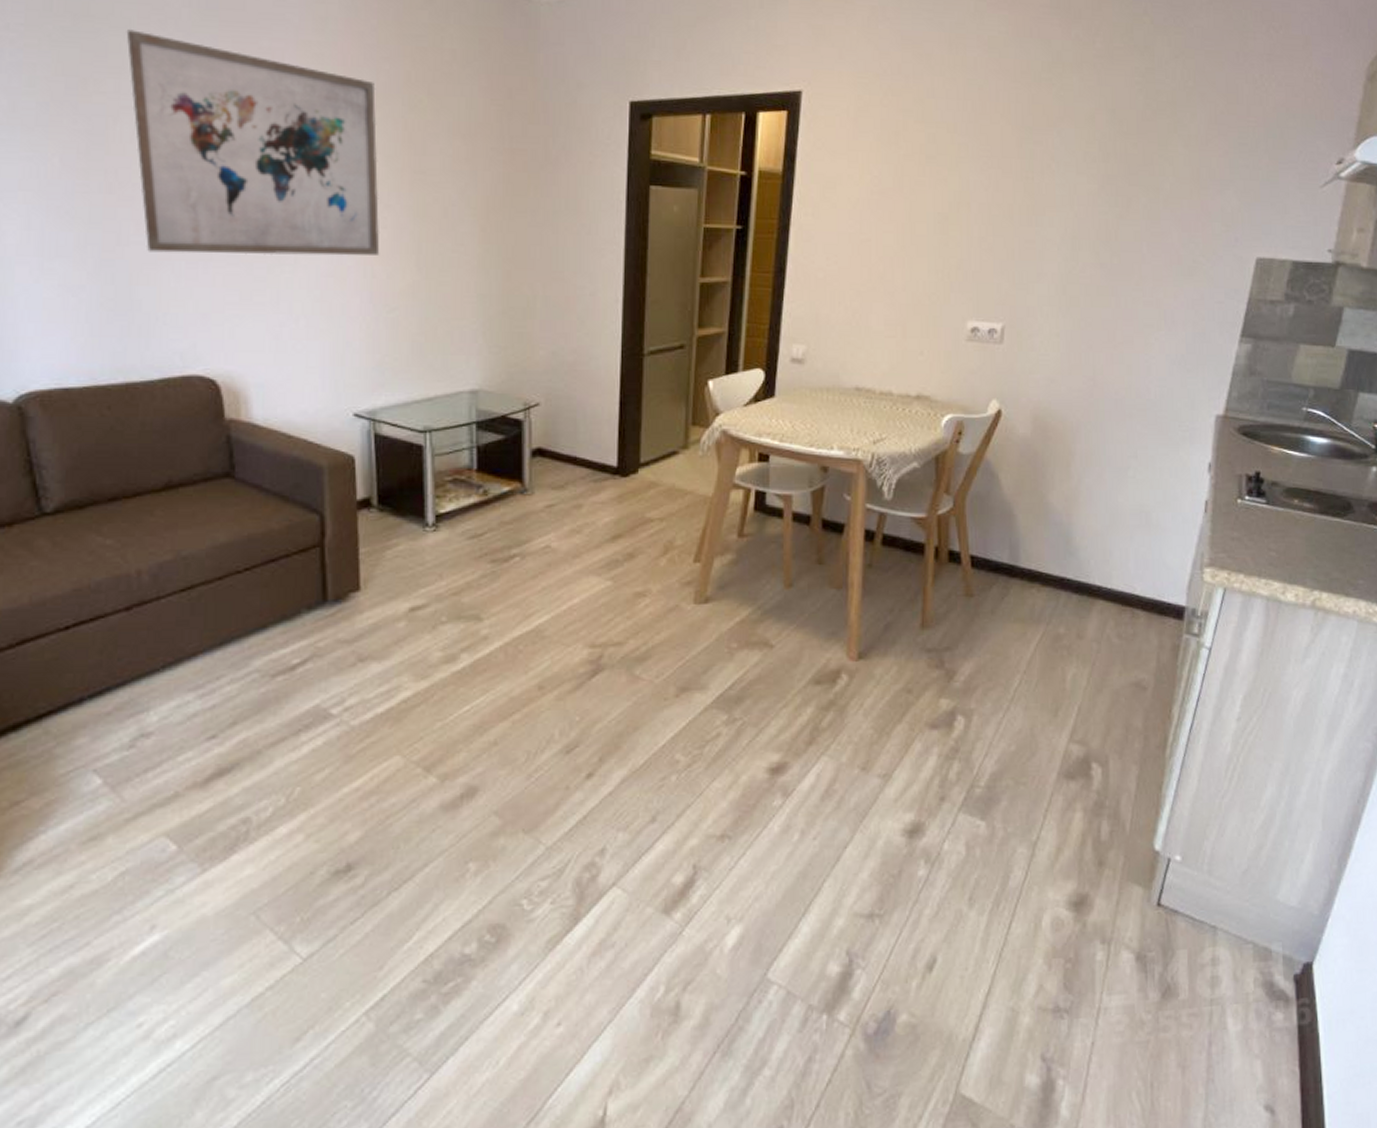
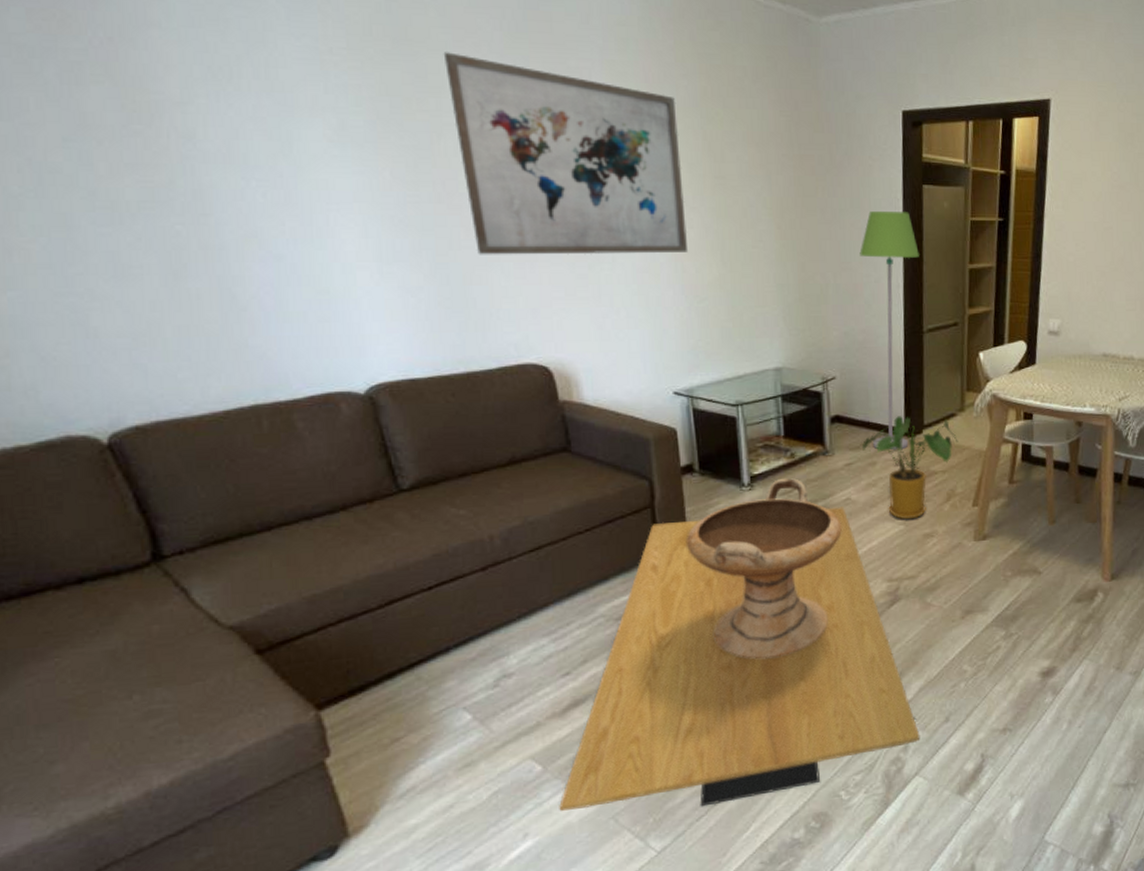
coffee table: none [193,555,621,907] -> present [559,507,921,811]
decorative bowl: none [359,520,538,733] -> present [687,478,842,659]
house plant: none [566,451,680,575] -> present [861,416,958,520]
floor lamp: none [574,214,643,492] -> present [859,211,919,451]

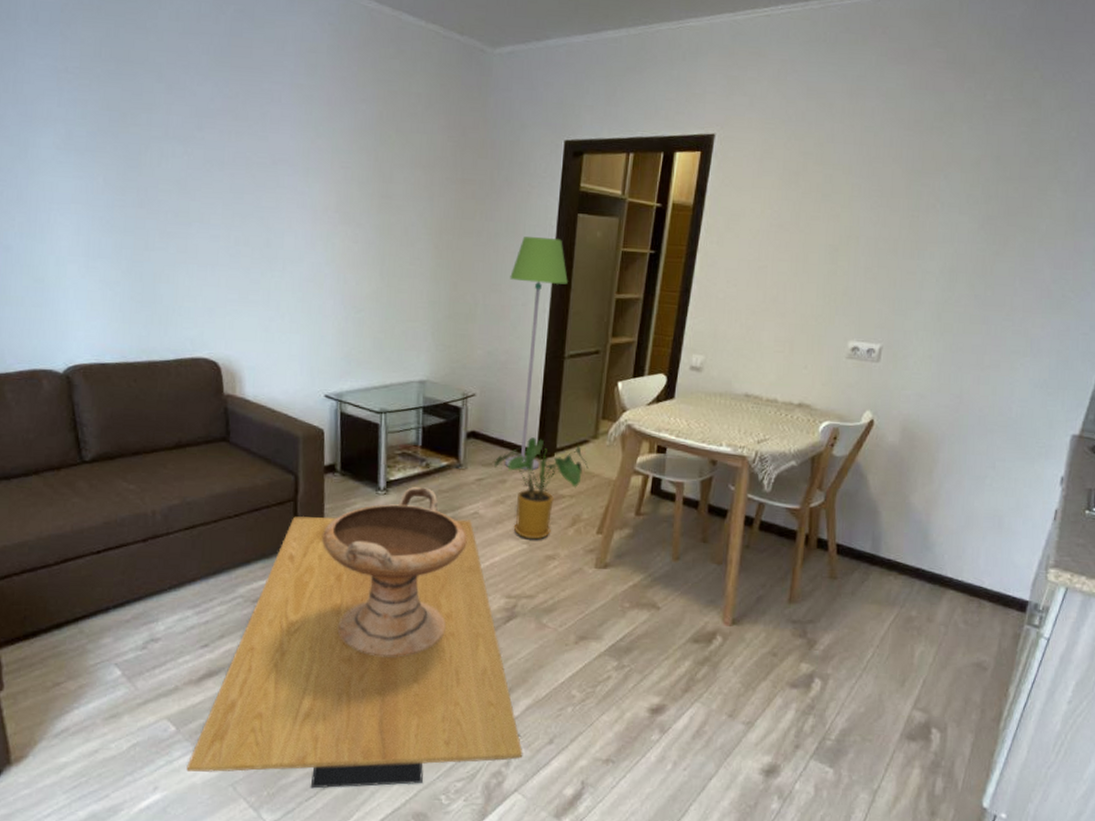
wall art: present [443,52,689,255] -> none [157,73,354,265]

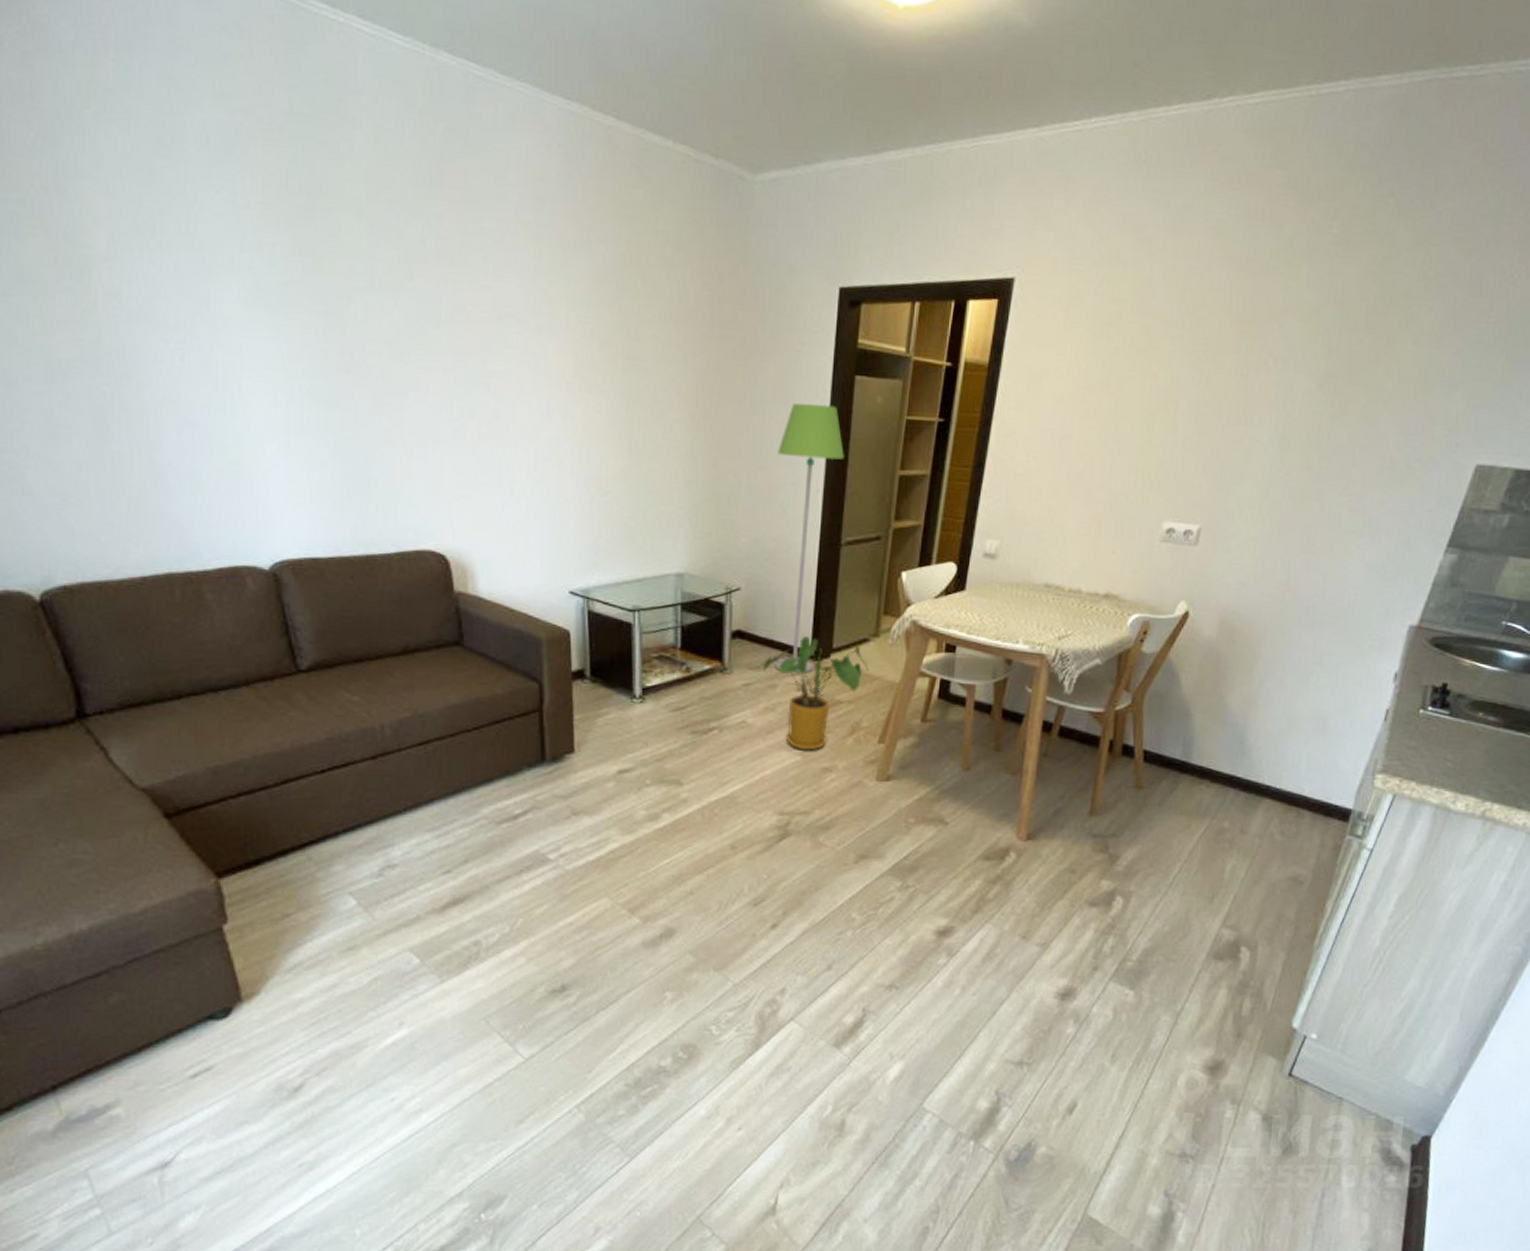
coffee table: present [186,516,523,789] -> none [434,728,799,1021]
decorative bowl: present [322,487,467,657] -> none [573,694,734,881]

